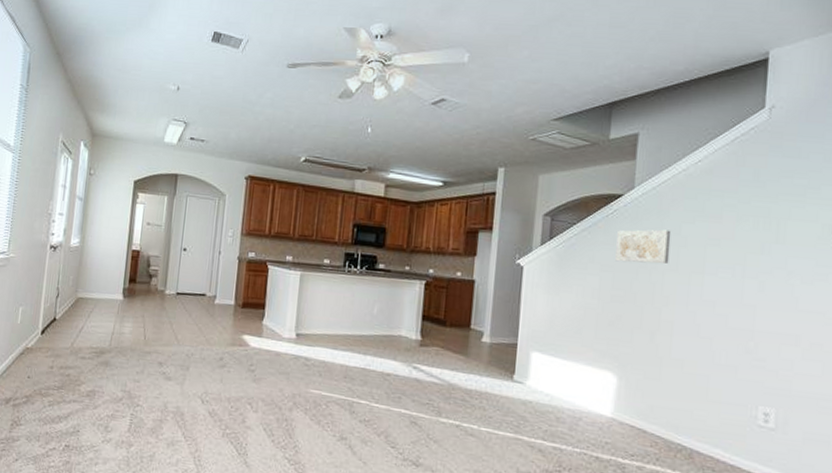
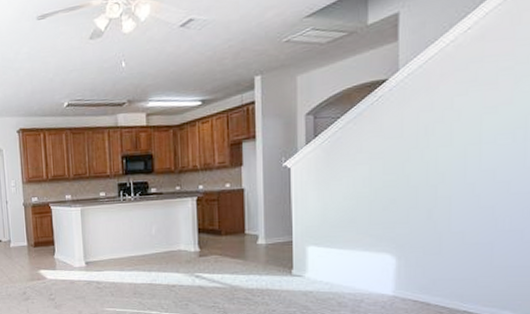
wall art: present [615,229,672,264] -> none [384,106,443,147]

